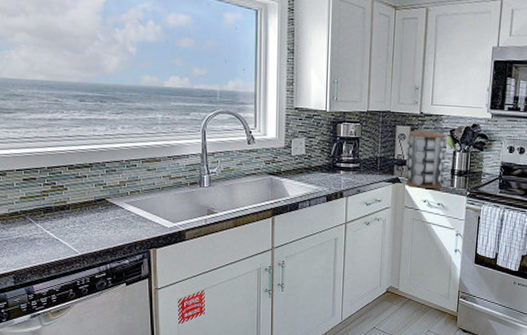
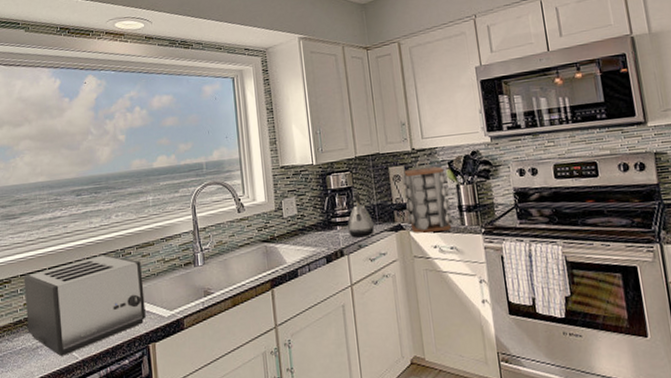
toaster: none [20,163,148,249] -> present [23,254,146,356]
kettle: none [349,142,375,184] -> present [347,191,375,238]

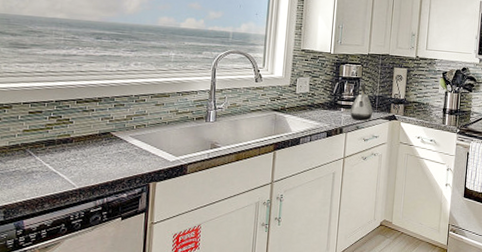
toaster: present [23,254,146,356] -> none [24,97,154,183]
spice rack: present [402,159,453,234] -> none [400,66,440,127]

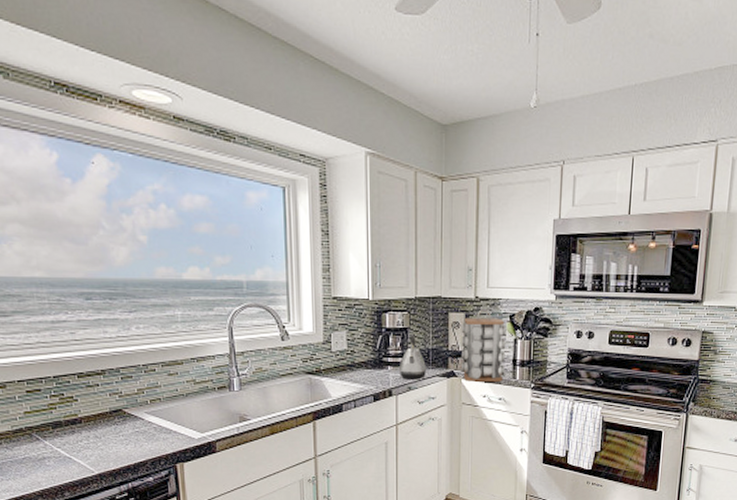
spice rack: none [400,66,440,127] -> present [460,309,506,383]

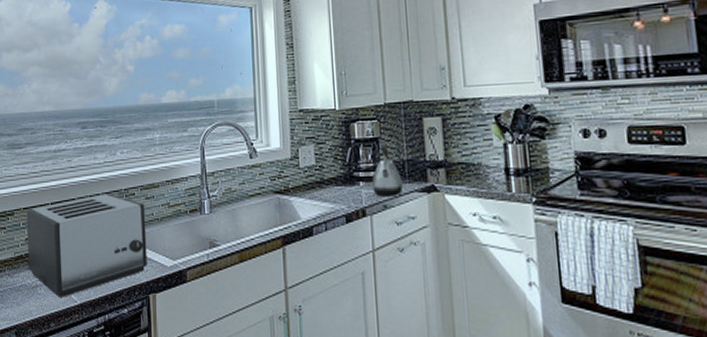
toaster: none [22,369,173,468] -> present [26,193,147,297]
spice rack: present [460,309,506,383] -> none [438,111,497,198]

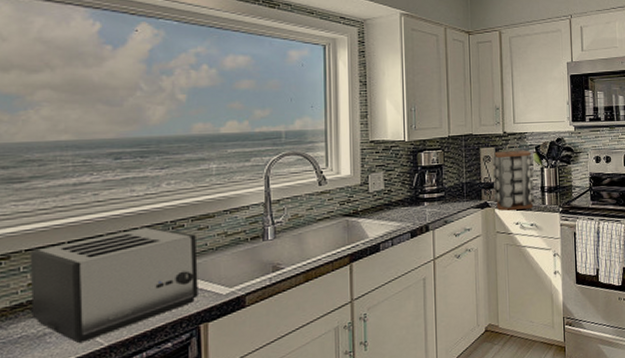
kettle: present [371,143,404,197] -> none [434,169,462,214]
spice rack: none [438,111,497,198] -> present [492,143,535,211]

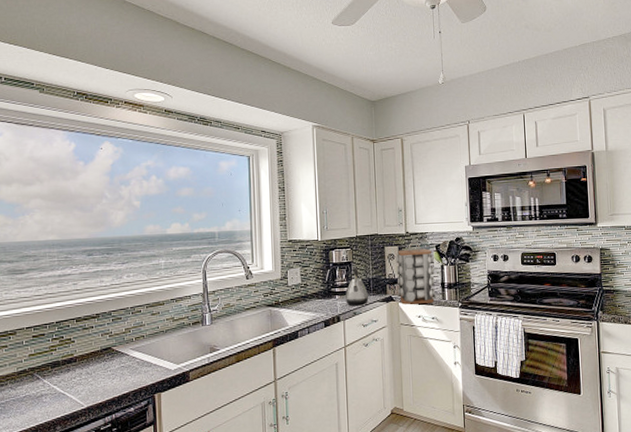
toaster: present [30,227,198,343] -> none [29,311,153,404]
kettle: none [434,169,462,214] -> present [344,266,369,306]

